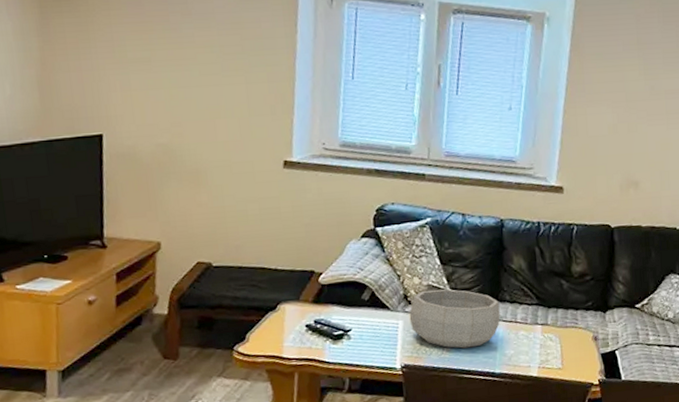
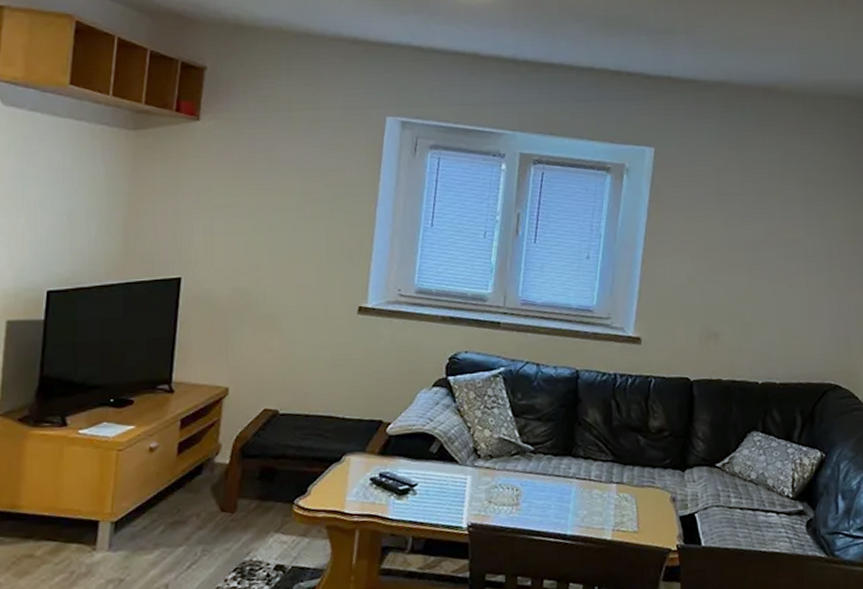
decorative bowl: present [409,289,501,349] -> none [478,442,574,507]

